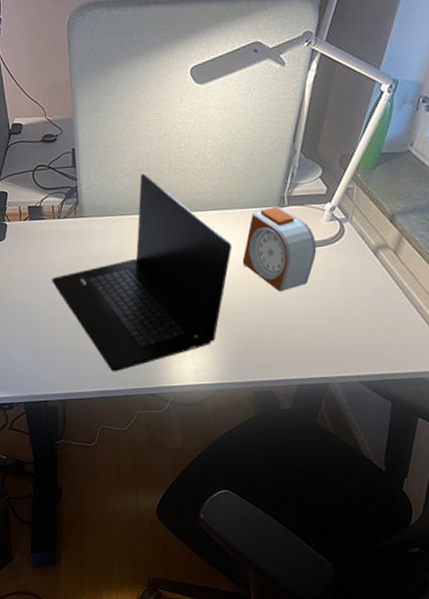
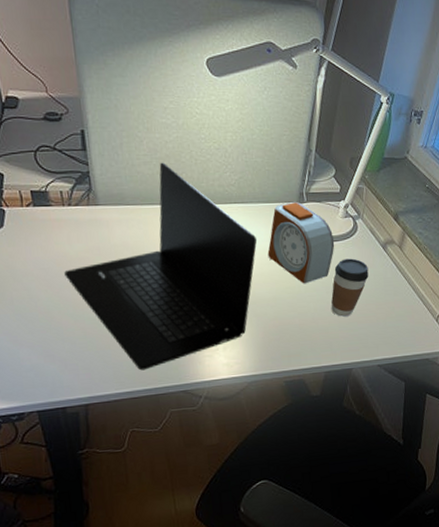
coffee cup: none [308,265,355,327] -> present [331,258,369,317]

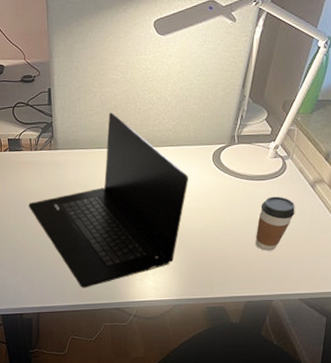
alarm clock: present [267,202,335,284] -> none [198,144,263,219]

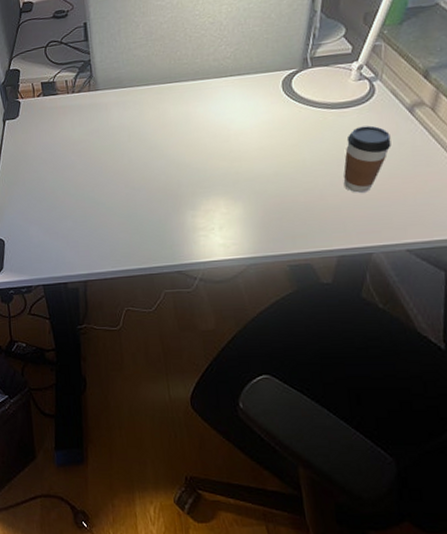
laptop: present [28,112,189,288] -> none [68,43,256,249]

